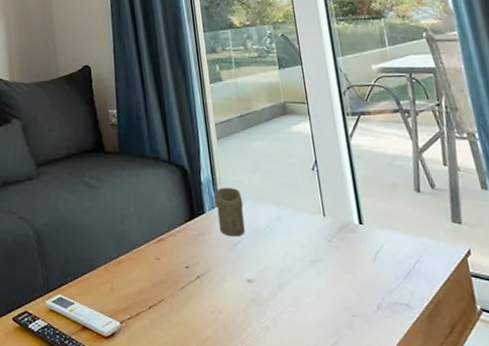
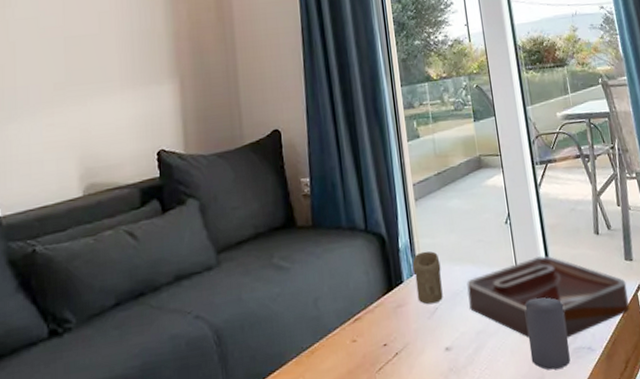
decorative tray: none [270,206,456,290] -> present [467,256,629,337]
cup: none [333,246,384,319] -> present [525,297,570,370]

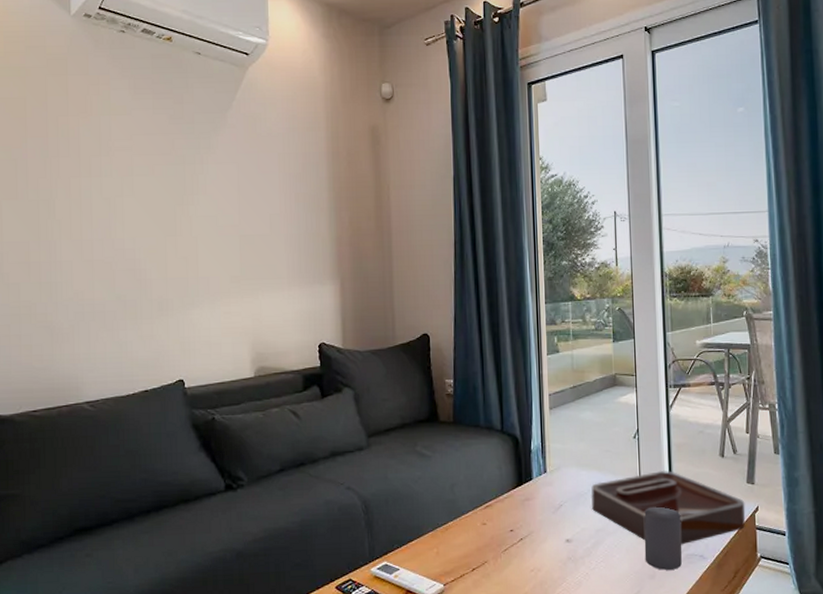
candle: present [412,251,443,304] -> none [542,455,569,501]

